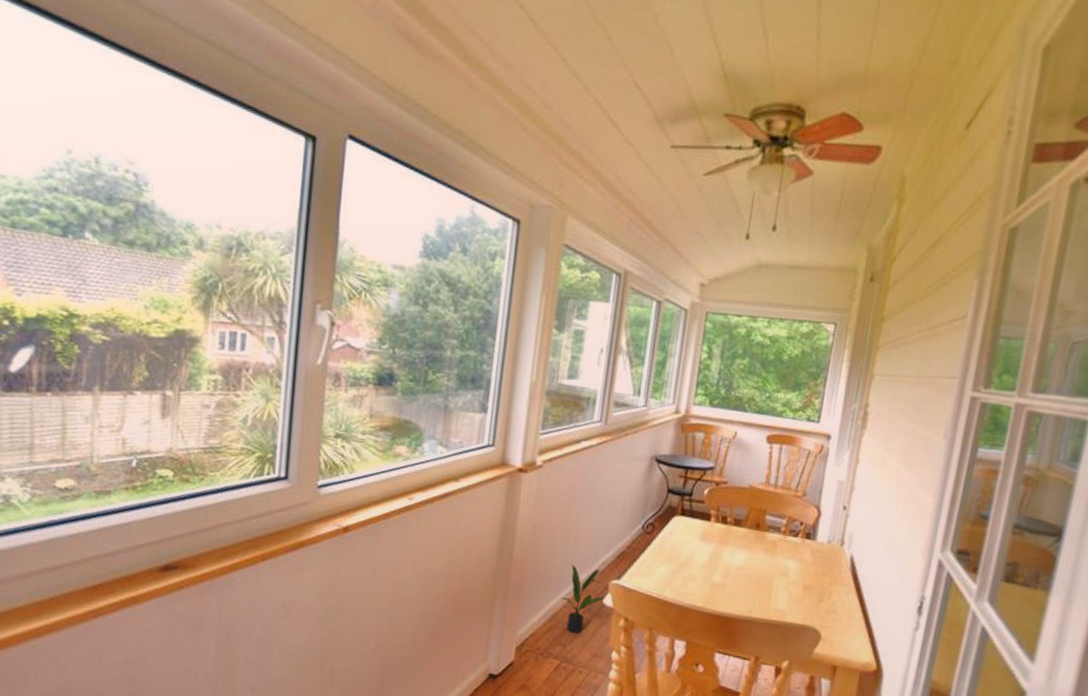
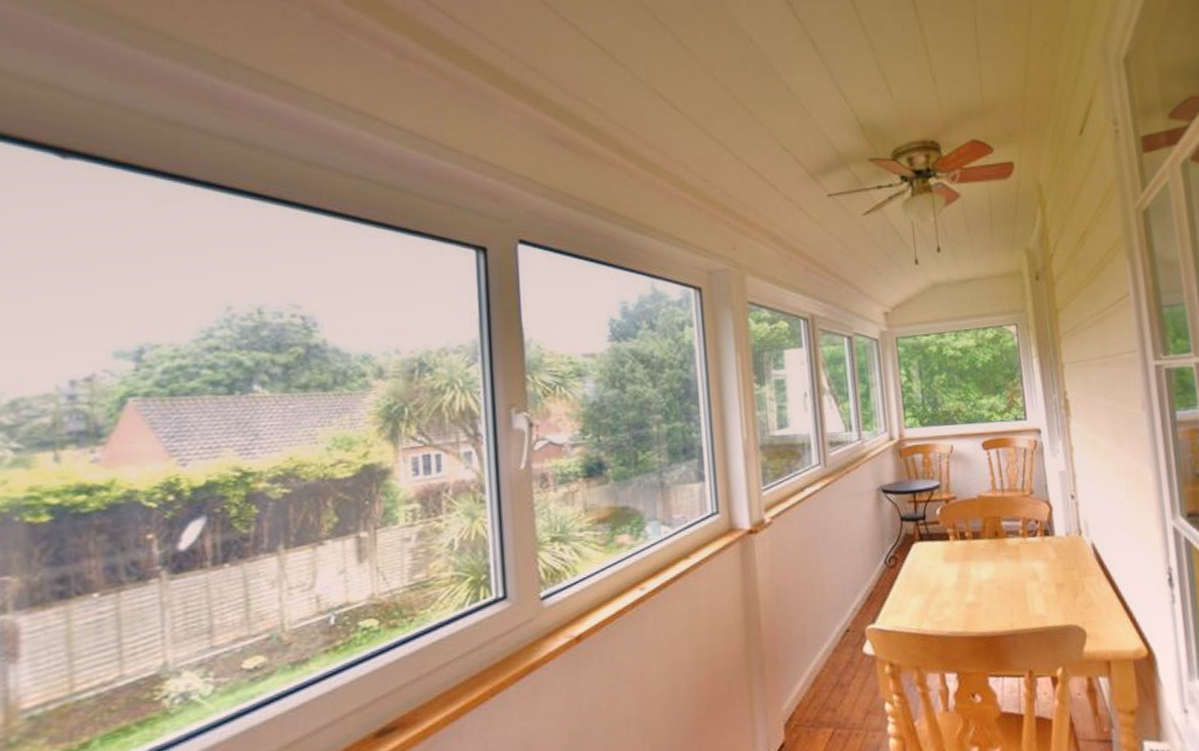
potted plant: present [561,564,606,633] -> none [820,617,865,693]

